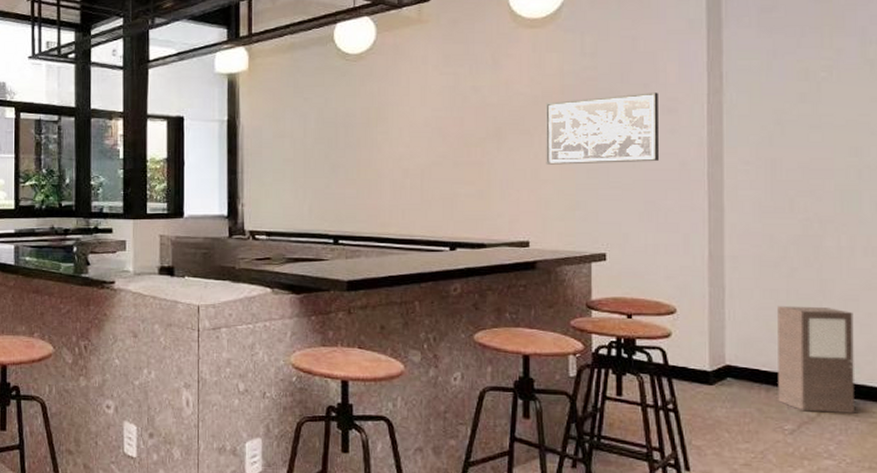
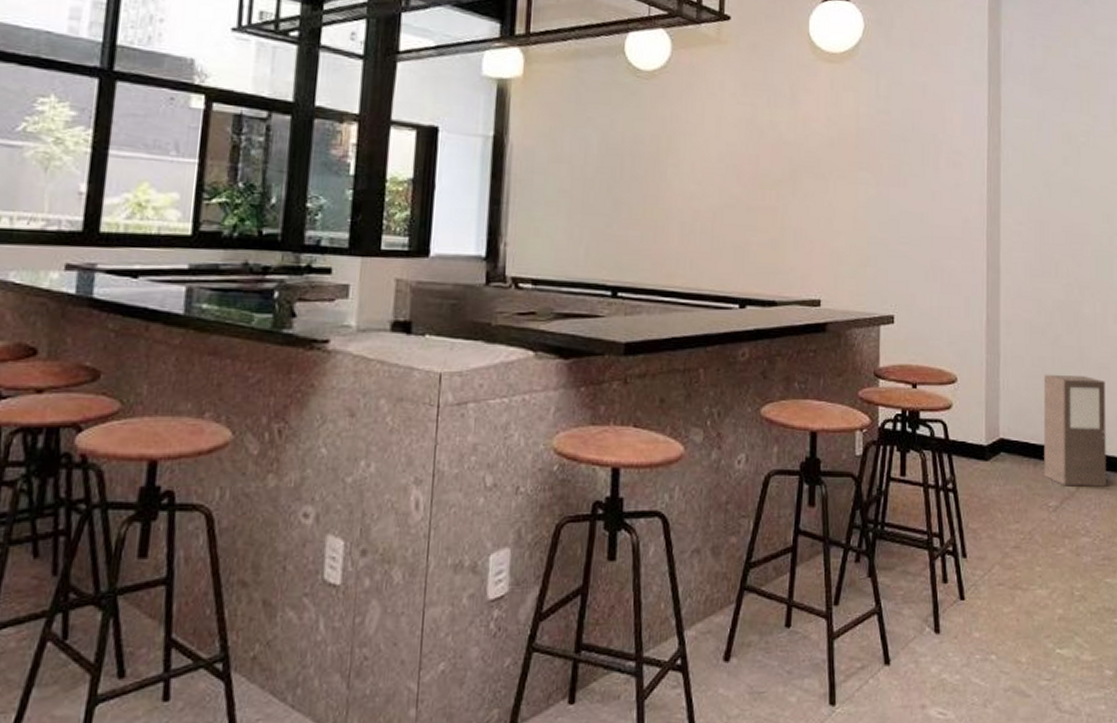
wall art: present [546,92,660,165] -> none [839,143,945,218]

